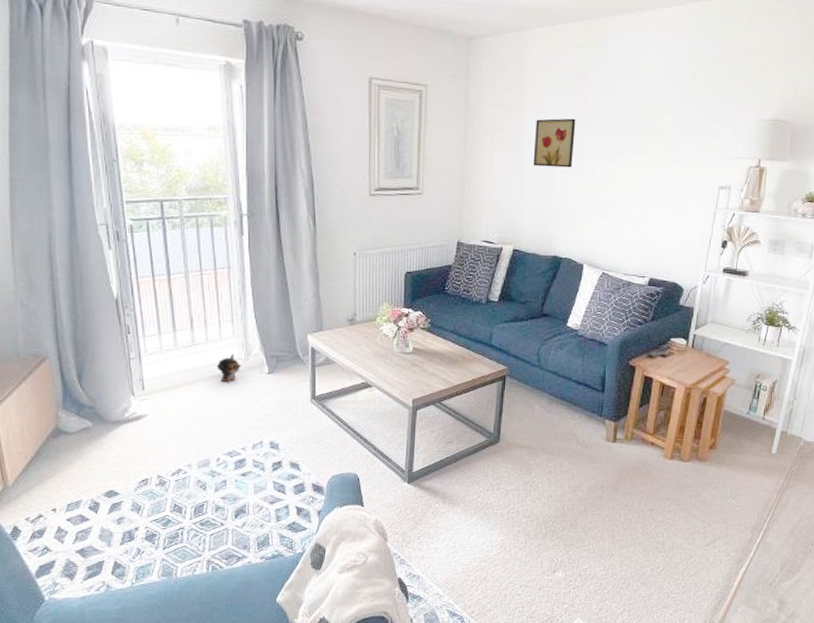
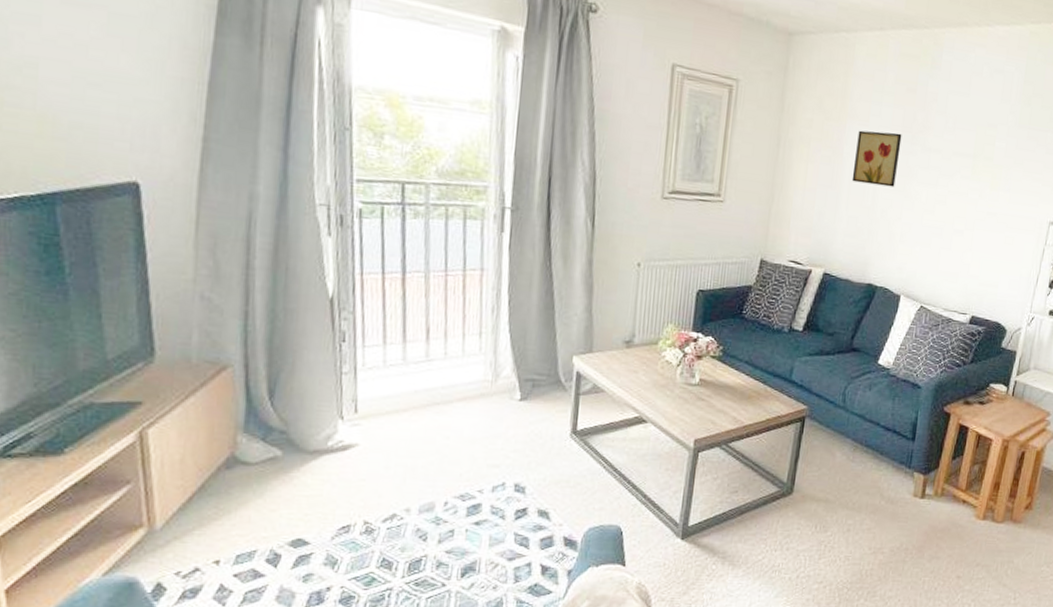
plush toy: present [216,354,242,383] -> none [454,374,487,410]

